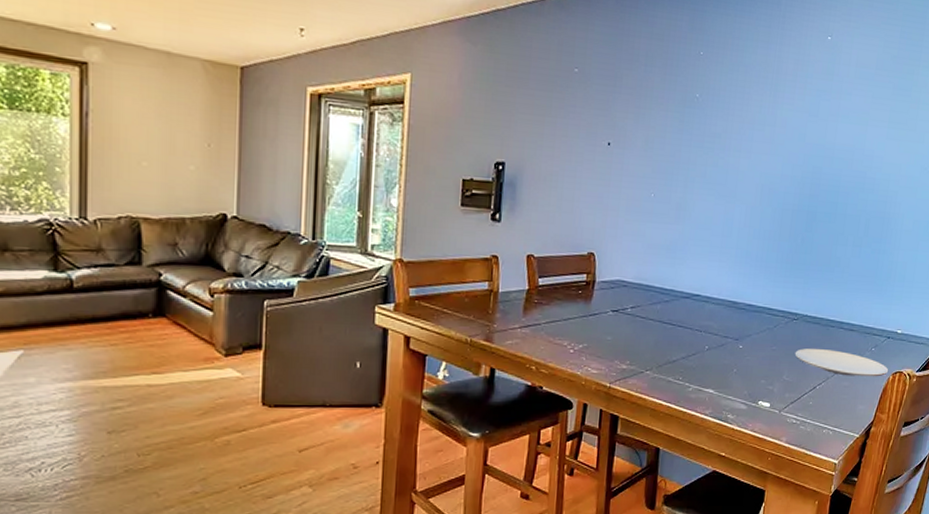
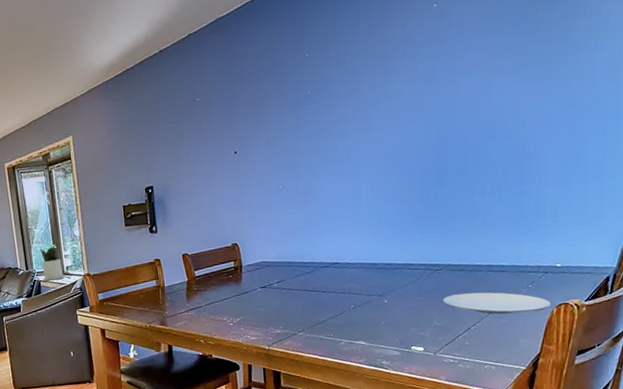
planter: none [334,213,368,262] -> present [40,246,66,282]

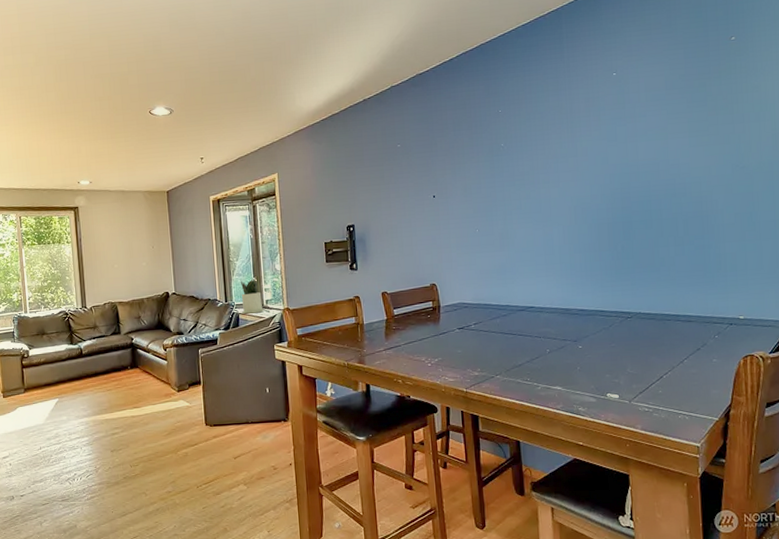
plate: present [443,292,551,314] -> none [635,341,738,364]

